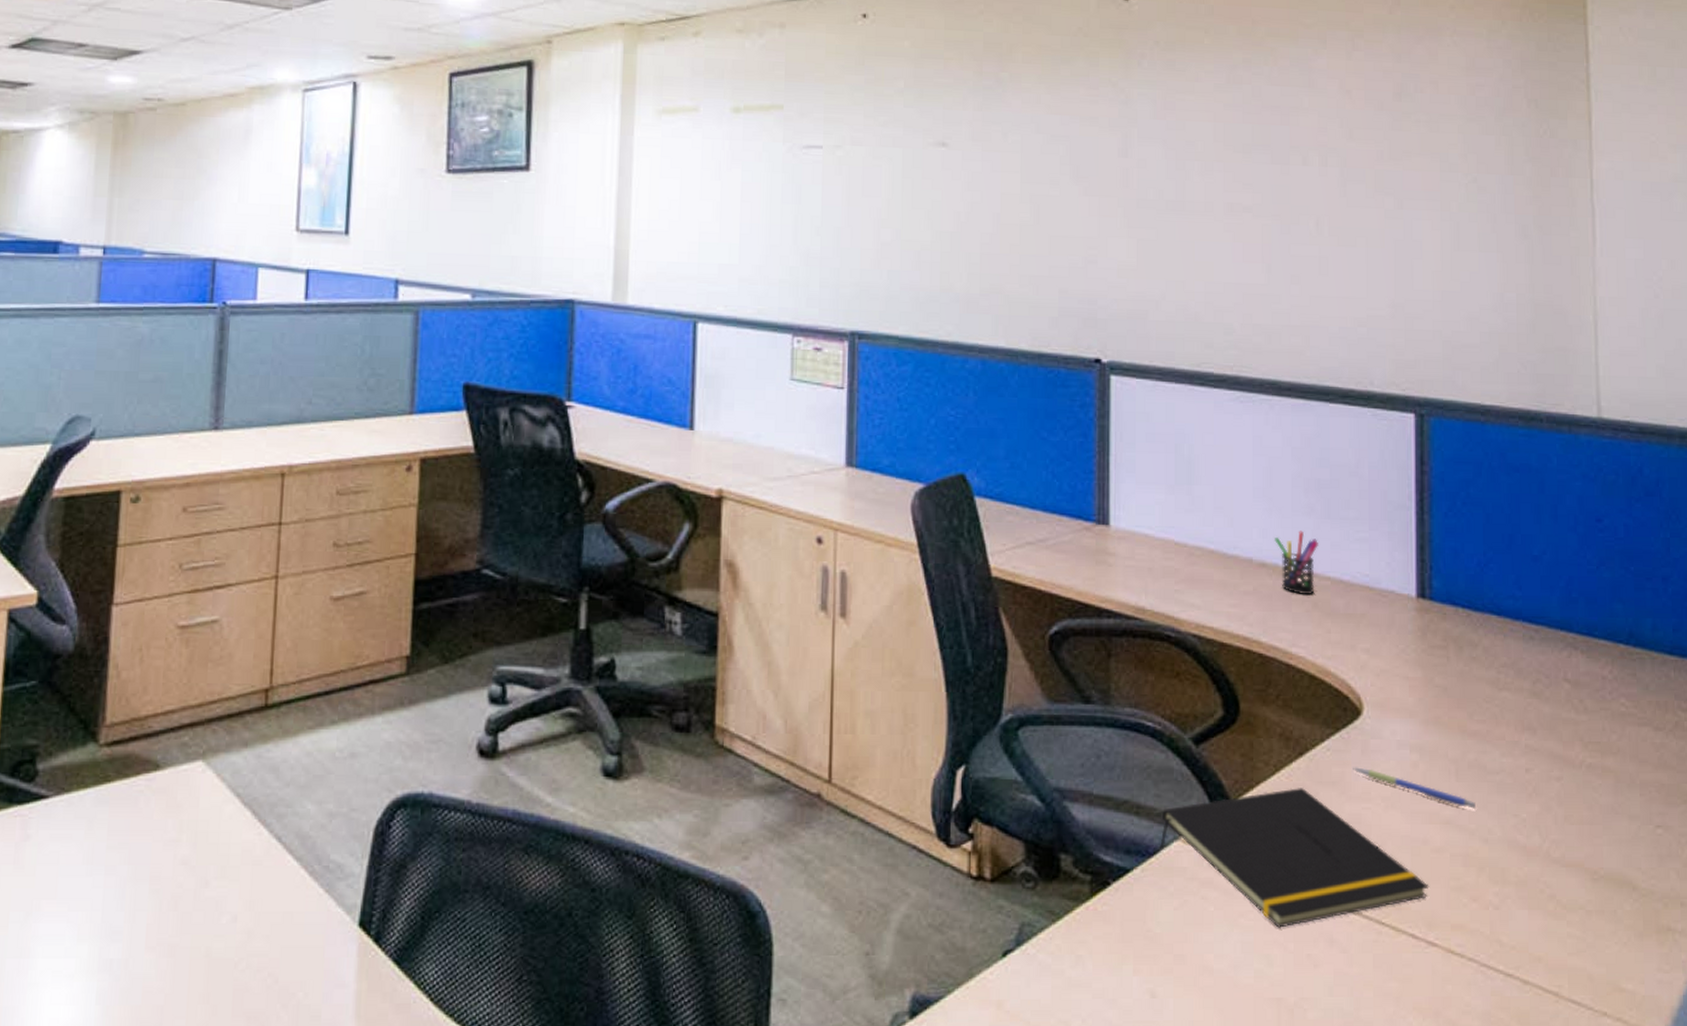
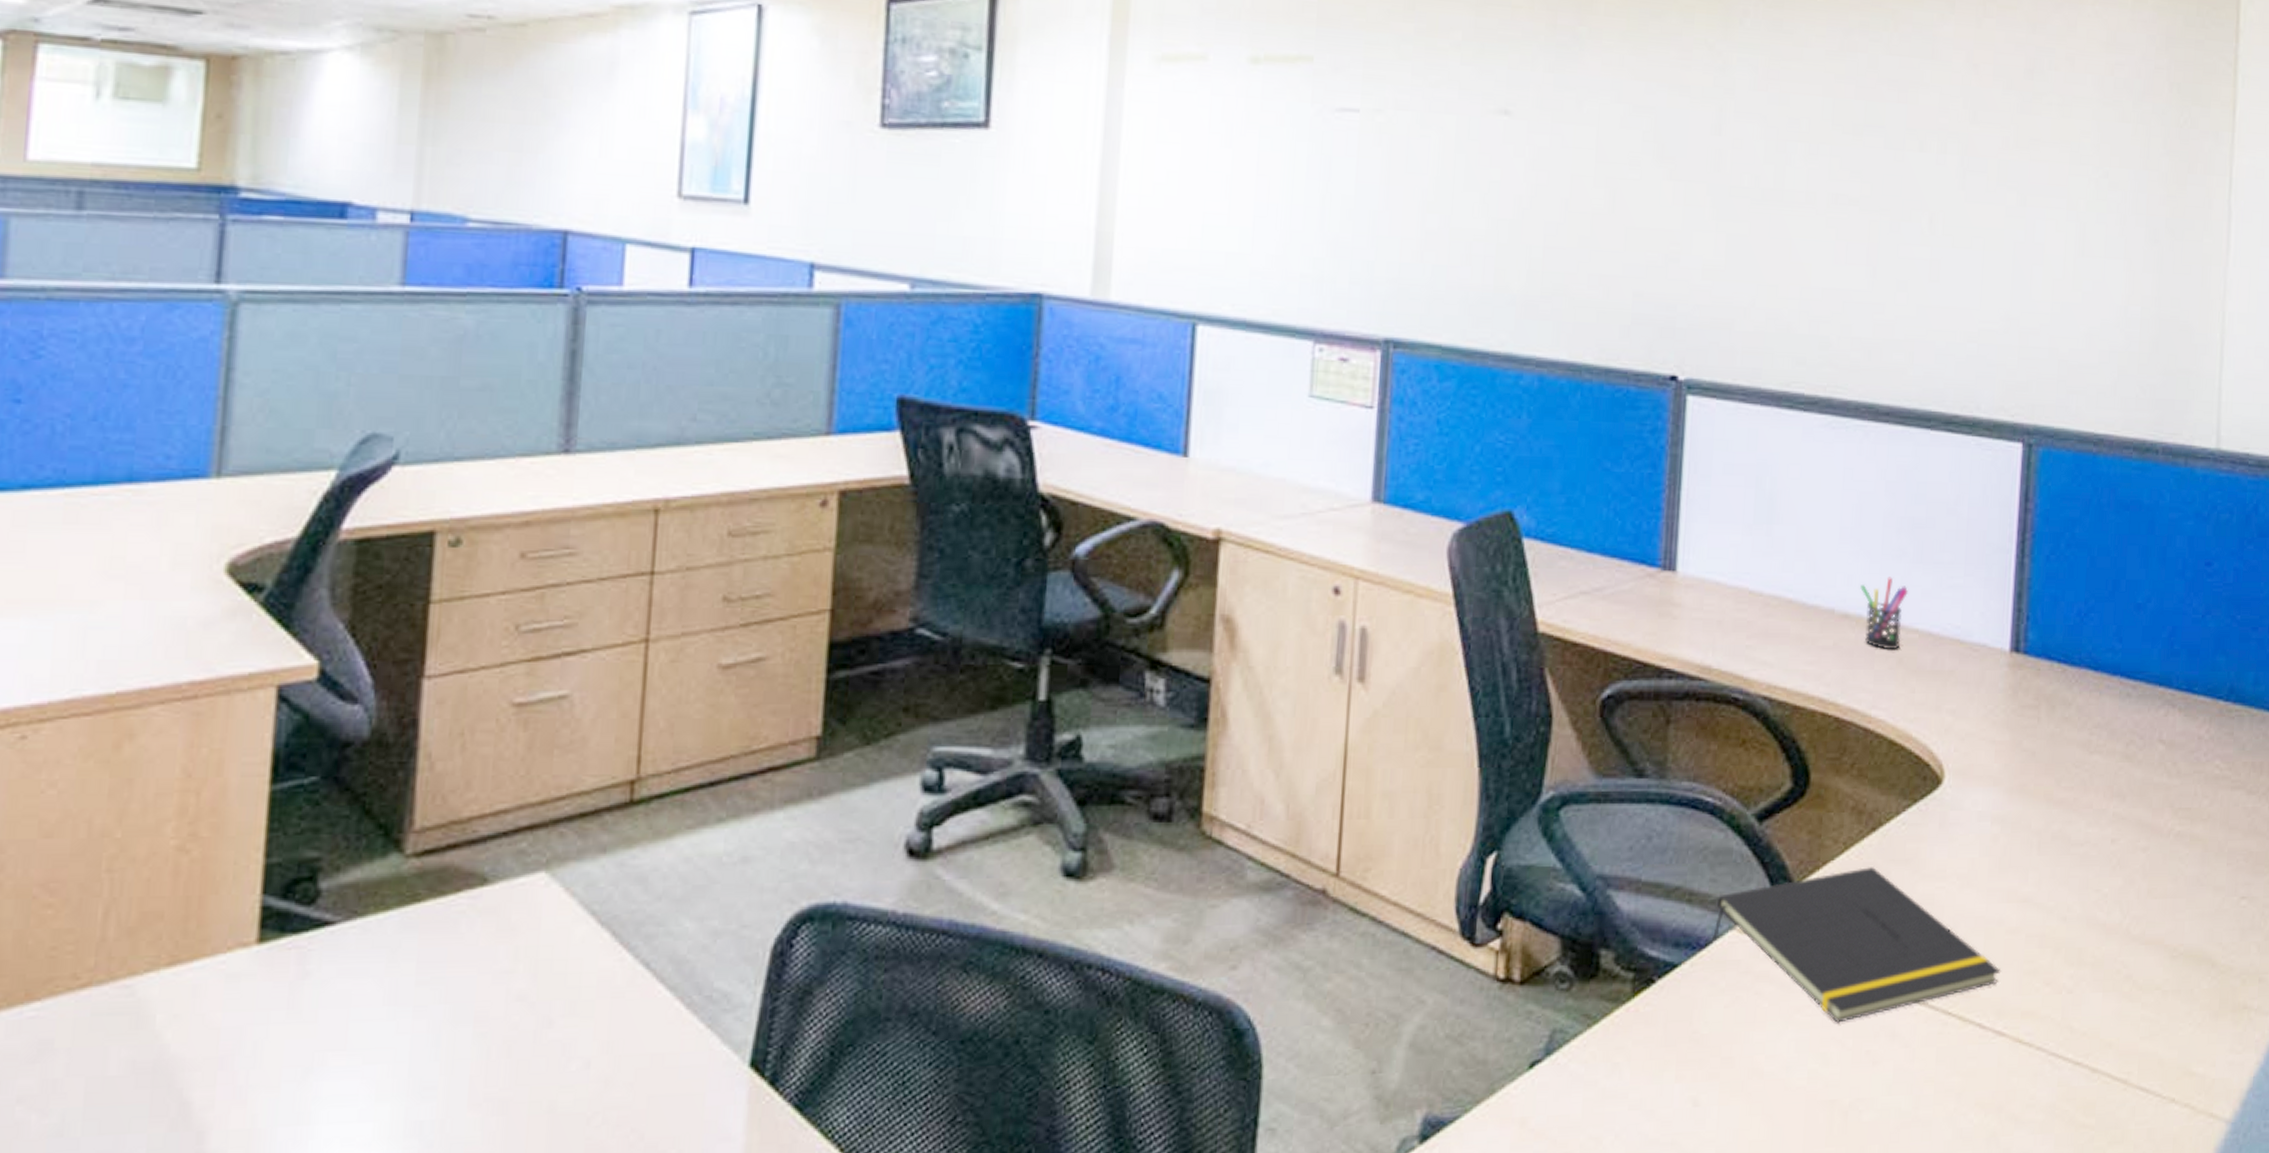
pen: present [1353,767,1476,809] -> none [1929,842,2056,885]

